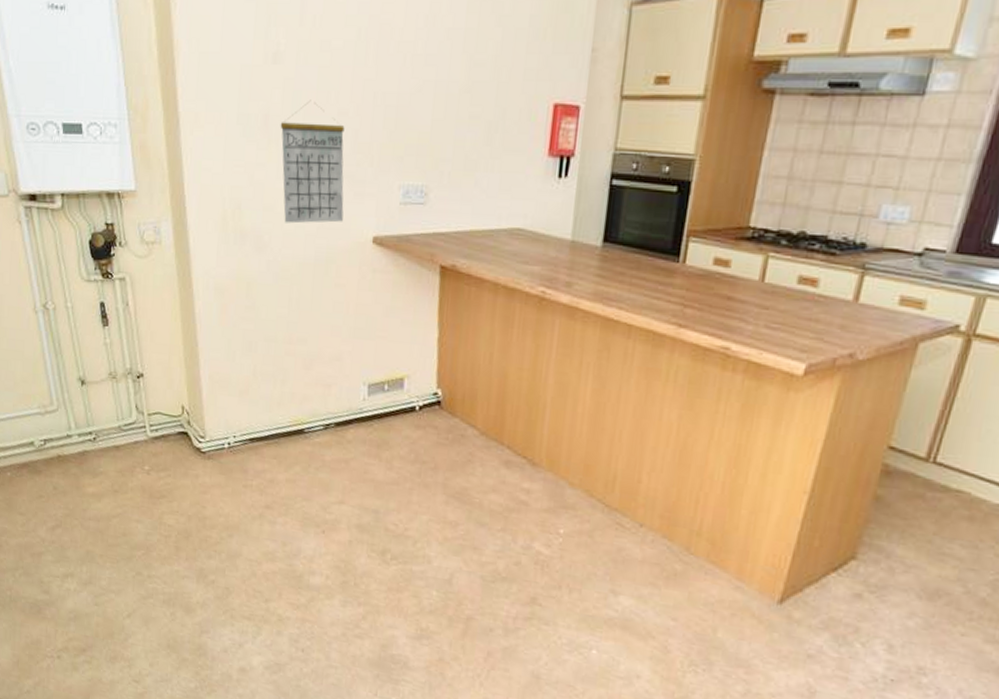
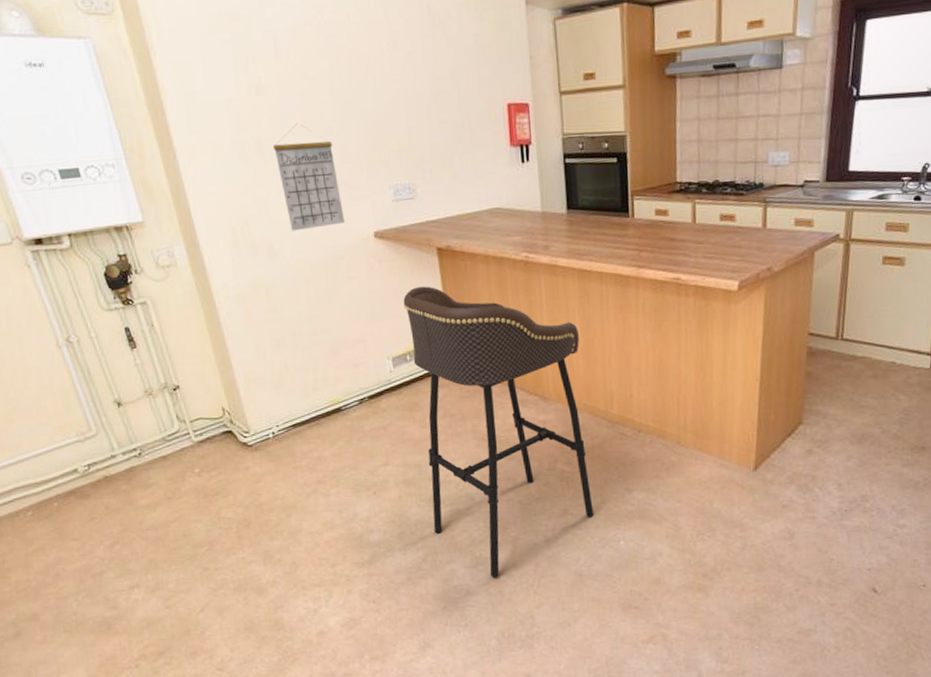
bar stool: none [380,307,589,656] -> present [403,286,594,577]

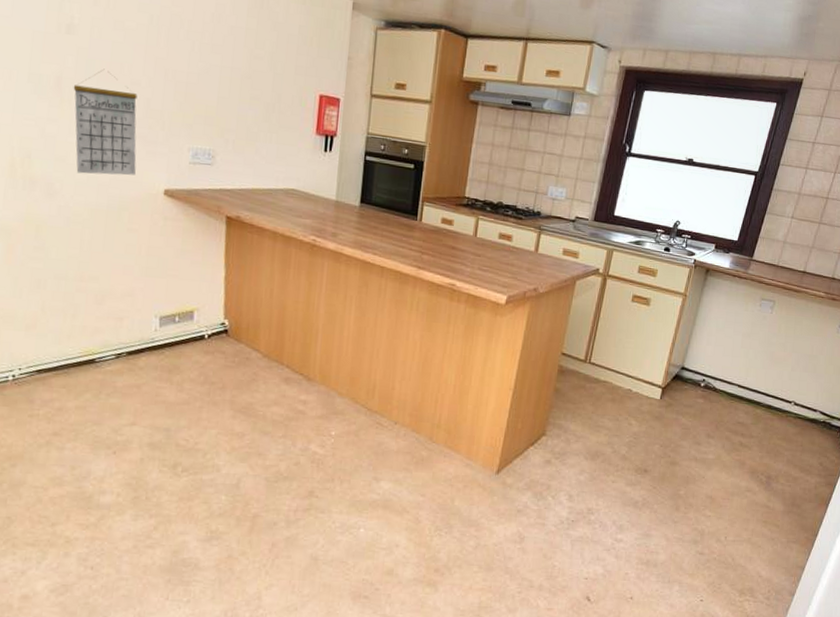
bar stool: present [403,286,594,577] -> none [171,250,353,553]

